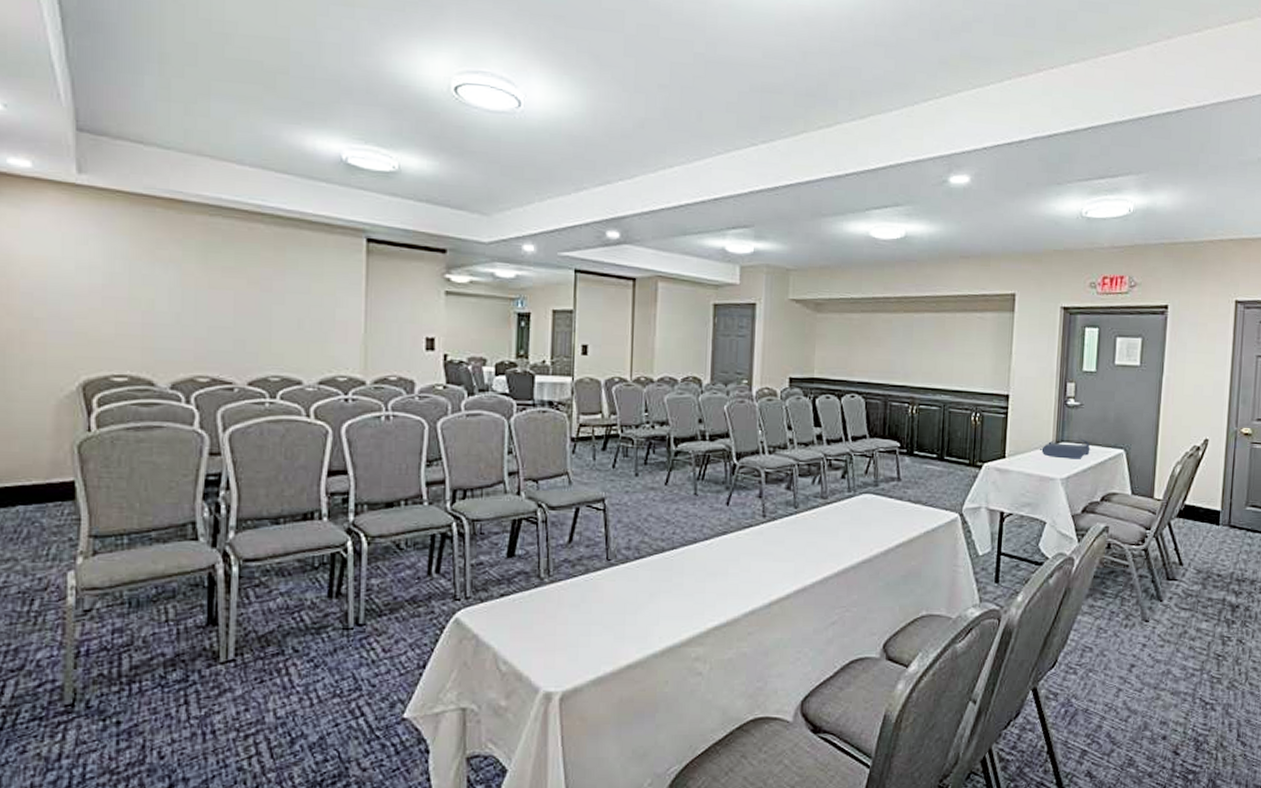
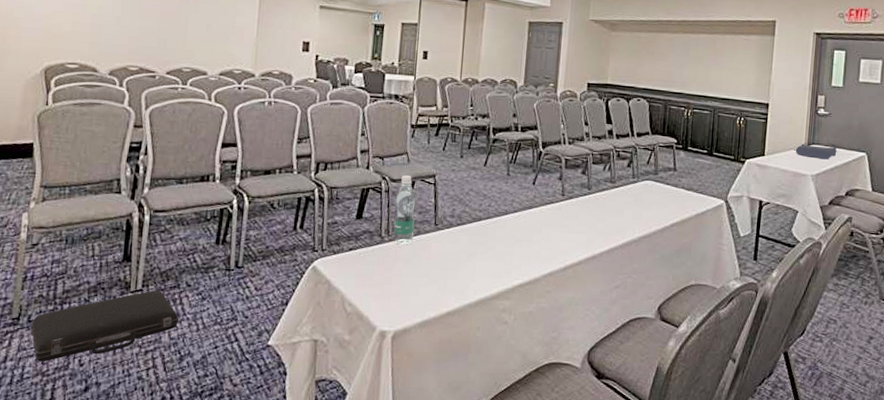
briefcase: none [91,659,285,757] -> present [31,290,179,362]
bottle: none [555,501,582,586] -> present [393,175,416,245]

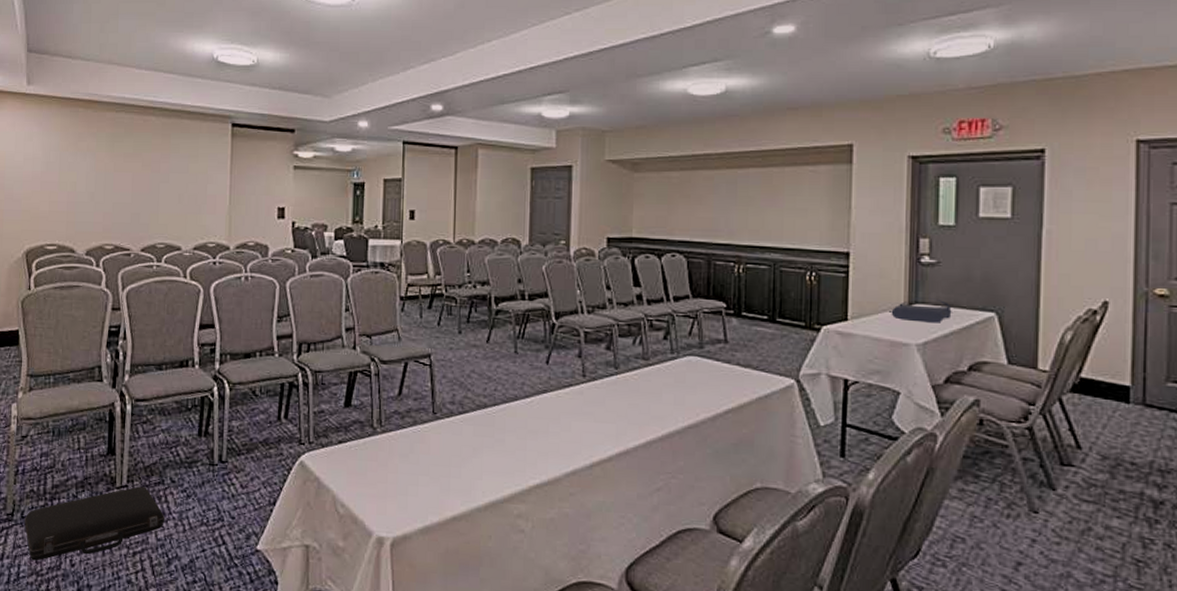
bottle: present [393,175,416,245] -> none [386,356,410,437]

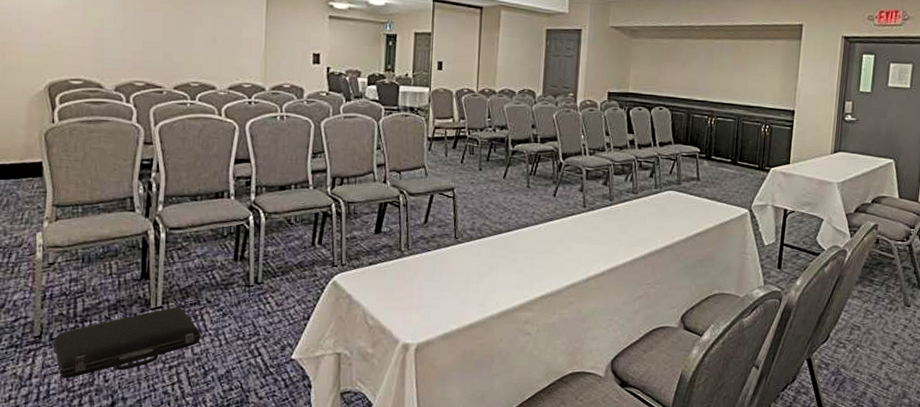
bag: present [891,297,952,323] -> none [821,147,864,167]

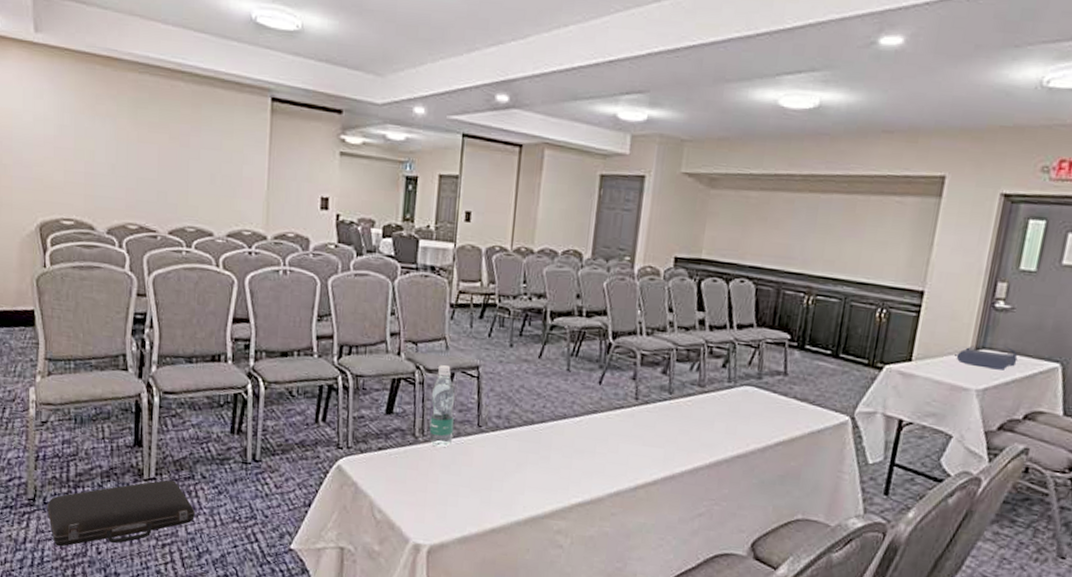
bottle: none [413,189,435,259] -> present [429,365,456,448]
bag: none [821,147,864,167] -> present [956,342,1018,370]

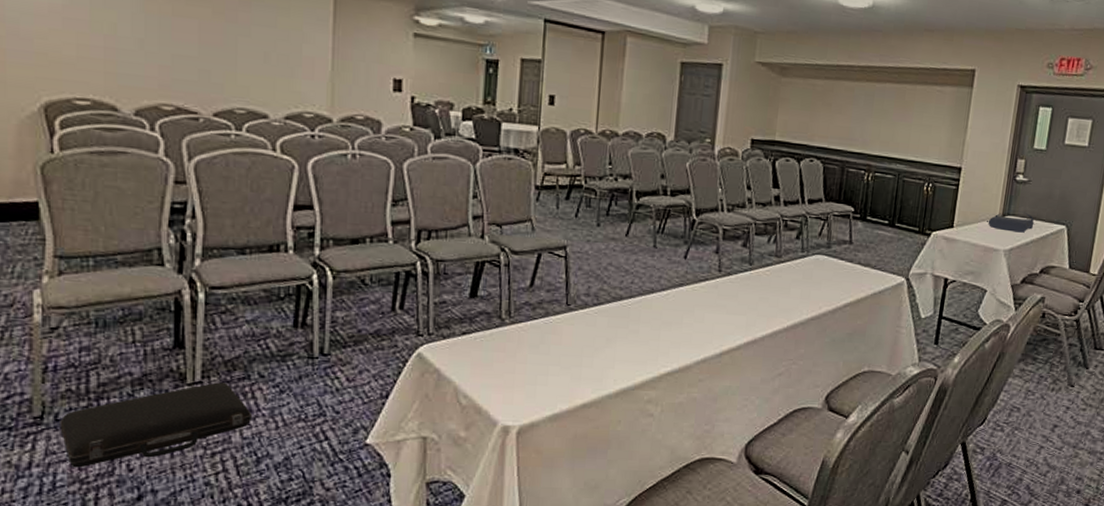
bottle: present [429,365,456,448] -> none [516,246,543,328]

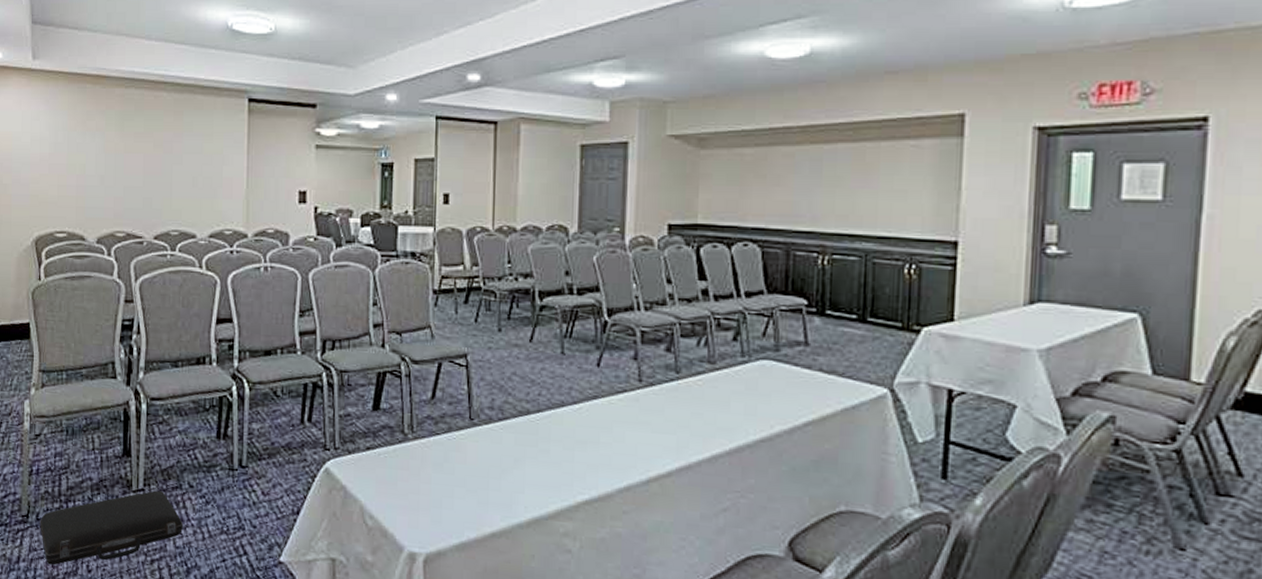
bag: present [988,210,1035,233] -> none [1007,295,1084,325]

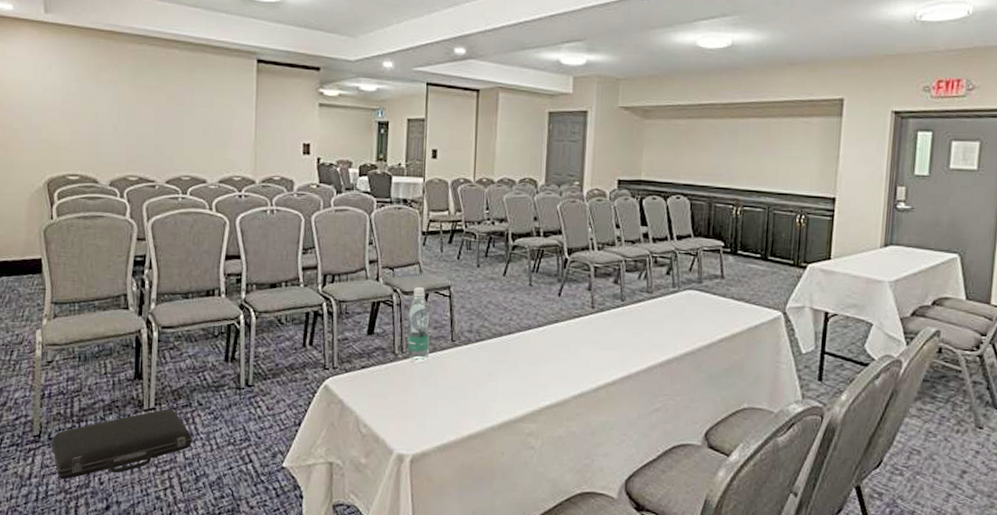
bottle: none [418,355,445,445] -> present [408,287,430,363]

